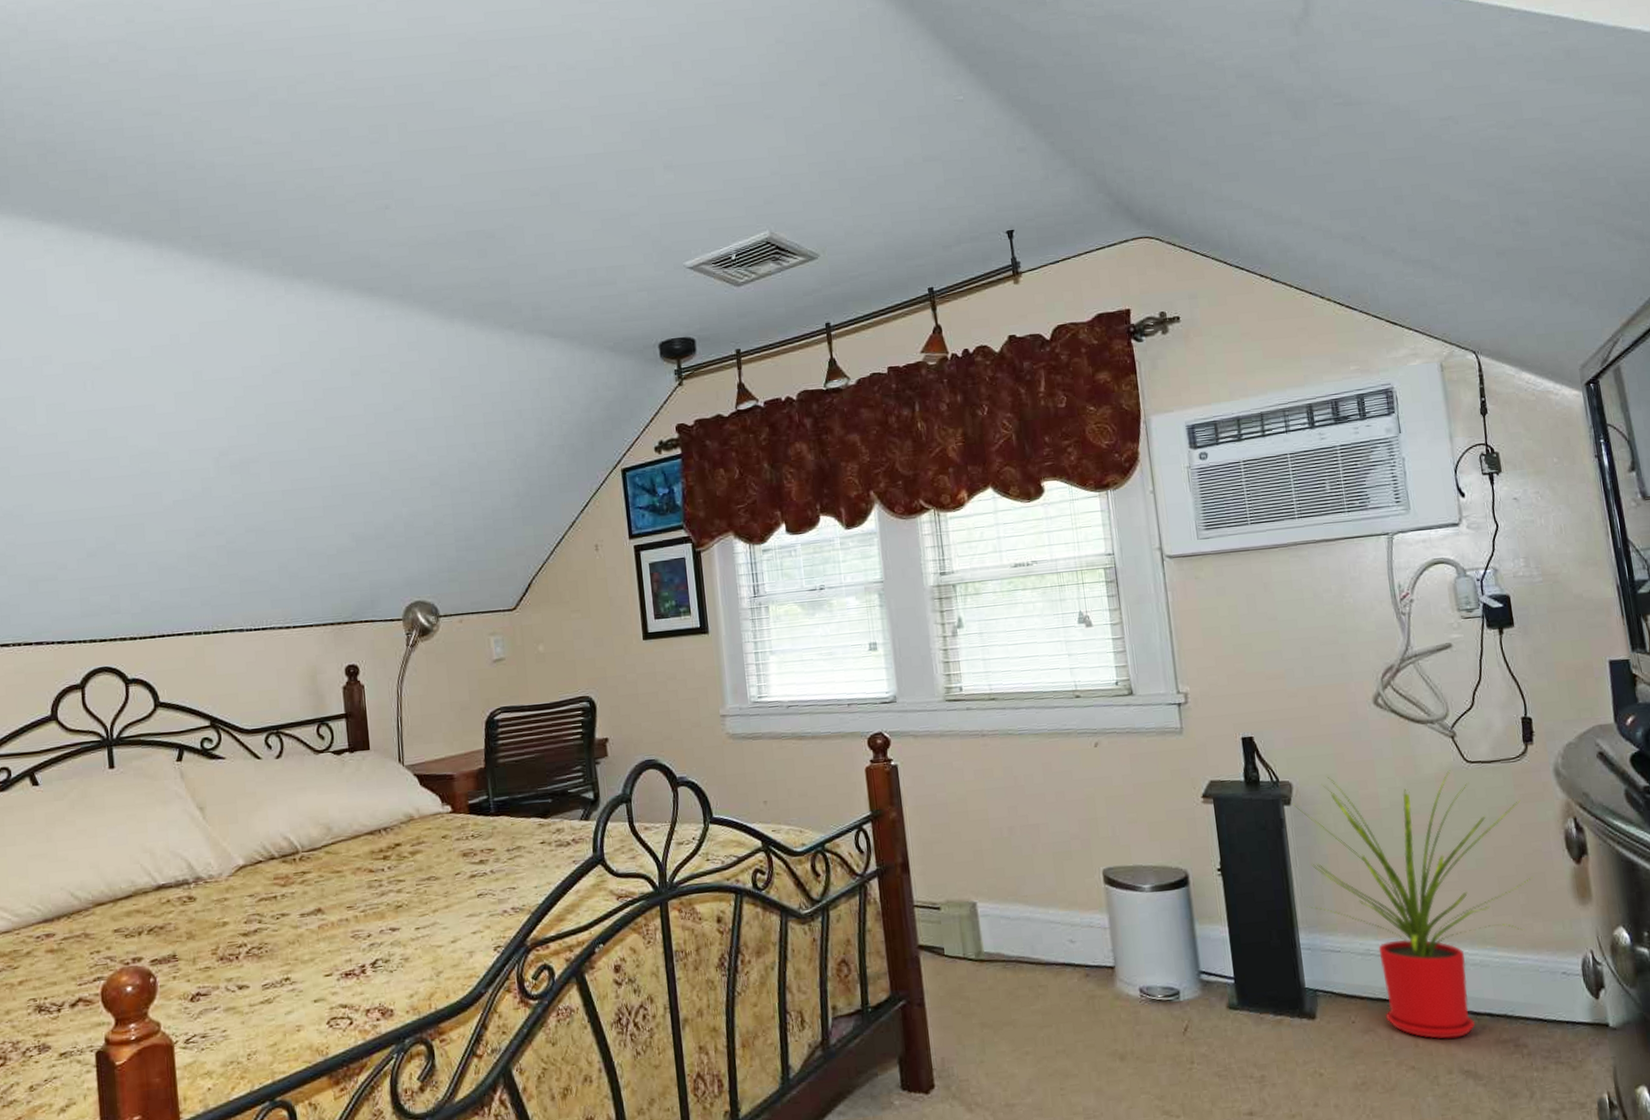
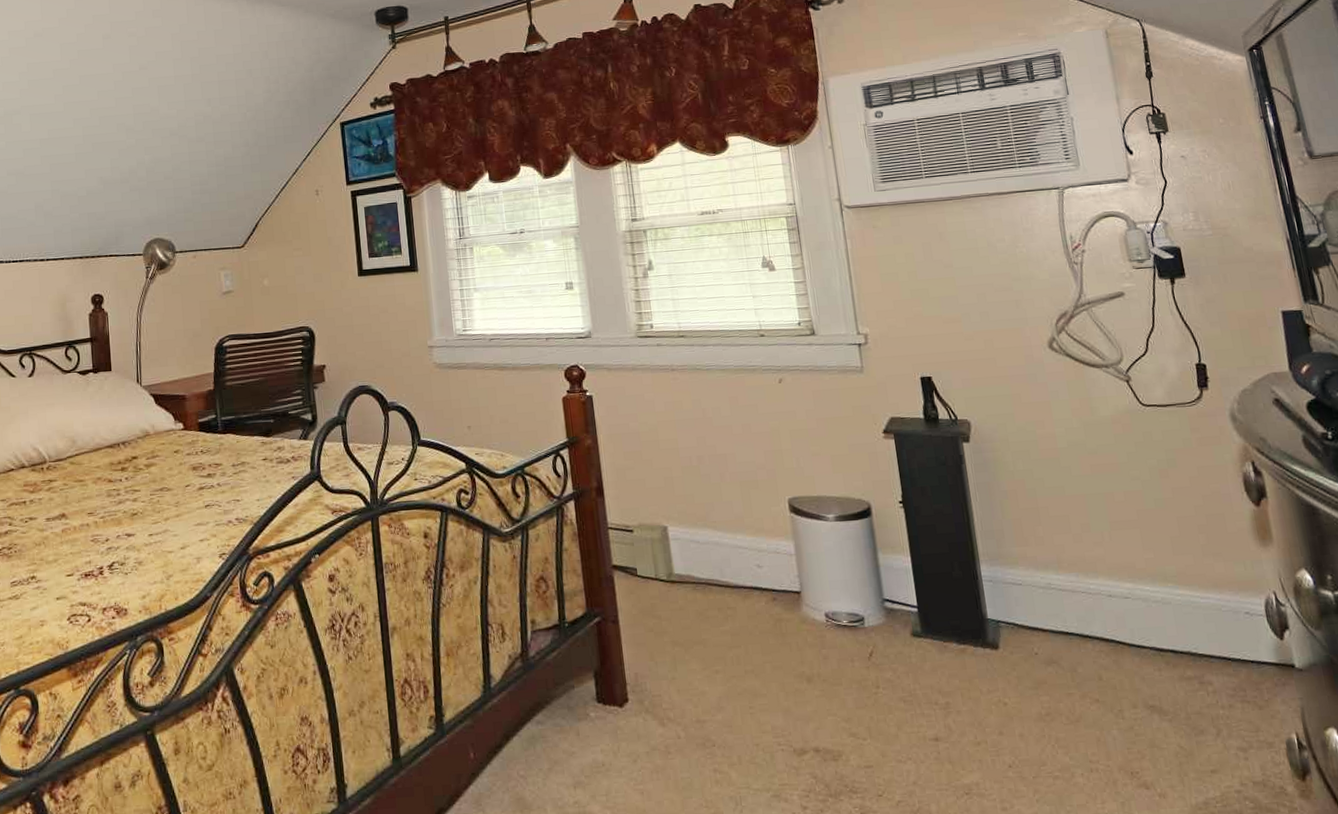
house plant: present [1292,770,1533,1039] -> none [971,412,1212,674]

